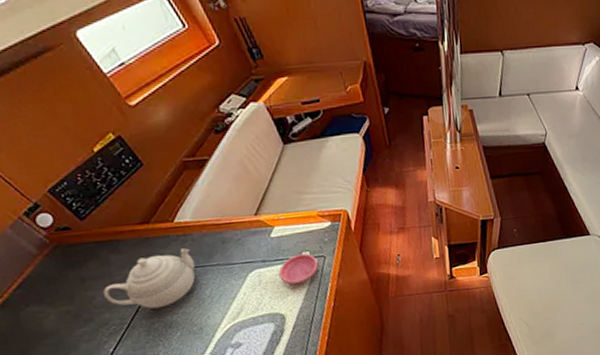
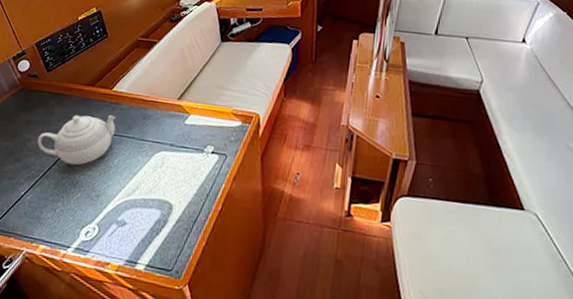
saucer: present [279,253,319,285] -> none [180,146,220,177]

